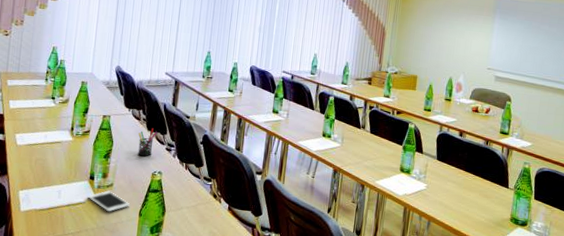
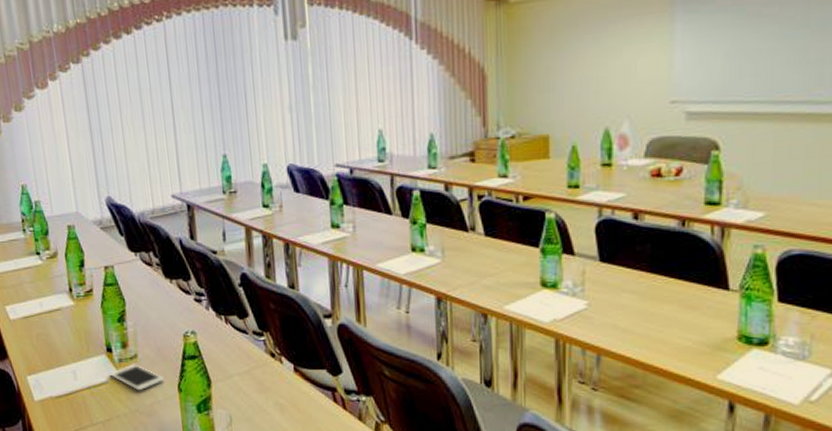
pen holder: present [138,129,158,157] -> none [153,275,179,314]

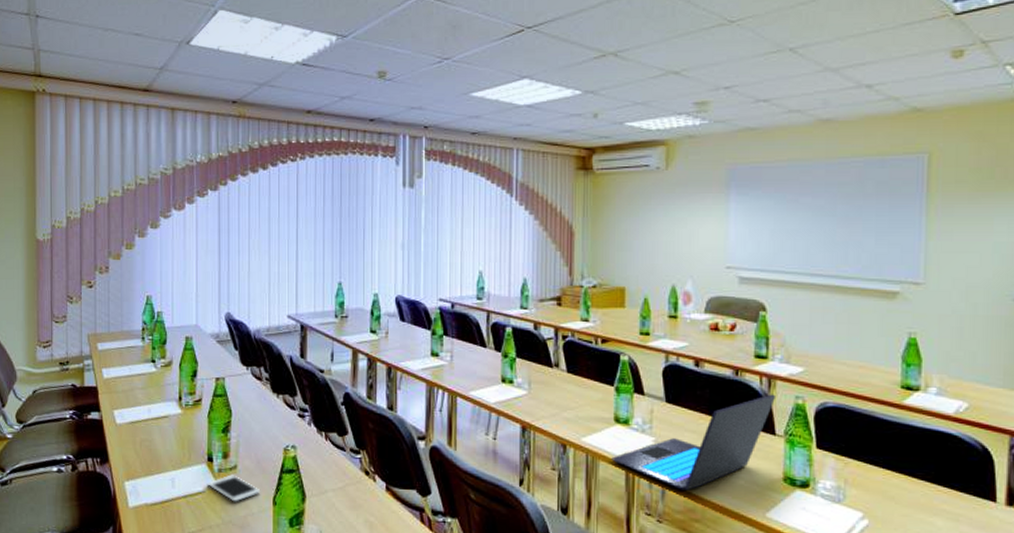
laptop: none [539,244,731,355] -> present [611,394,777,491]

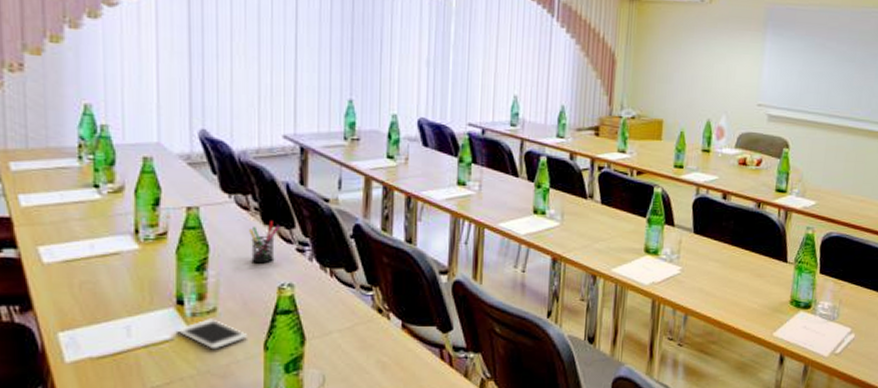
pen holder: none [261,390,285,427] -> present [248,221,280,264]
laptop: present [611,394,777,491] -> none [639,225,791,315]

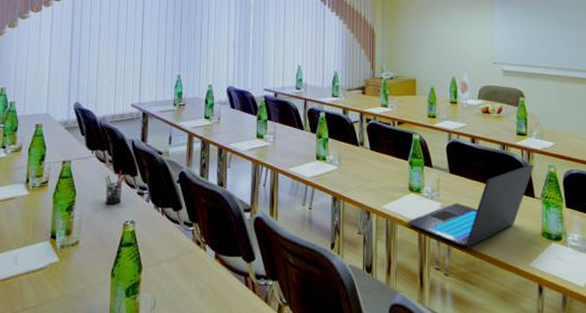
cell phone: present [177,318,248,350] -> none [50,250,100,276]
laptop: none [639,225,791,315] -> present [407,164,534,247]

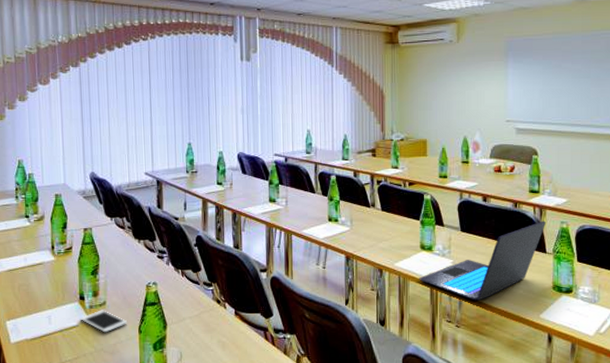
cell phone: none [50,250,100,276] -> present [81,310,128,333]
pen holder: present [104,171,127,205] -> none [124,236,146,268]

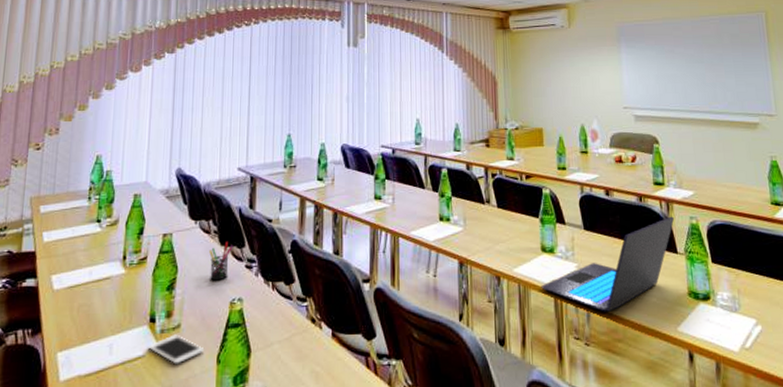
pen holder: none [124,236,146,268] -> present [208,242,233,281]

